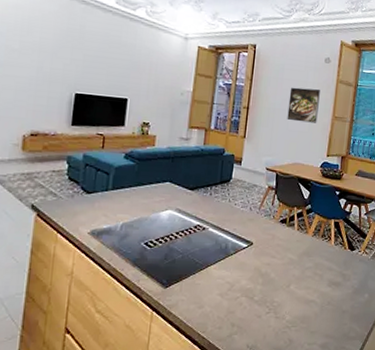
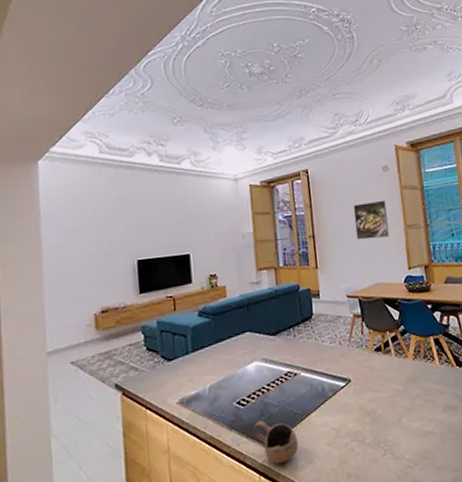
cup: none [155,264,194,303] -> present [253,420,298,464]

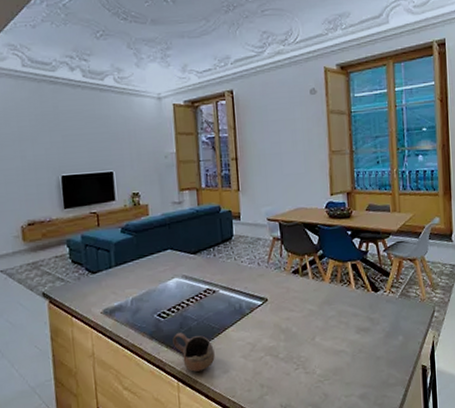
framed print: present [353,200,390,240] -> none [277,124,313,164]

